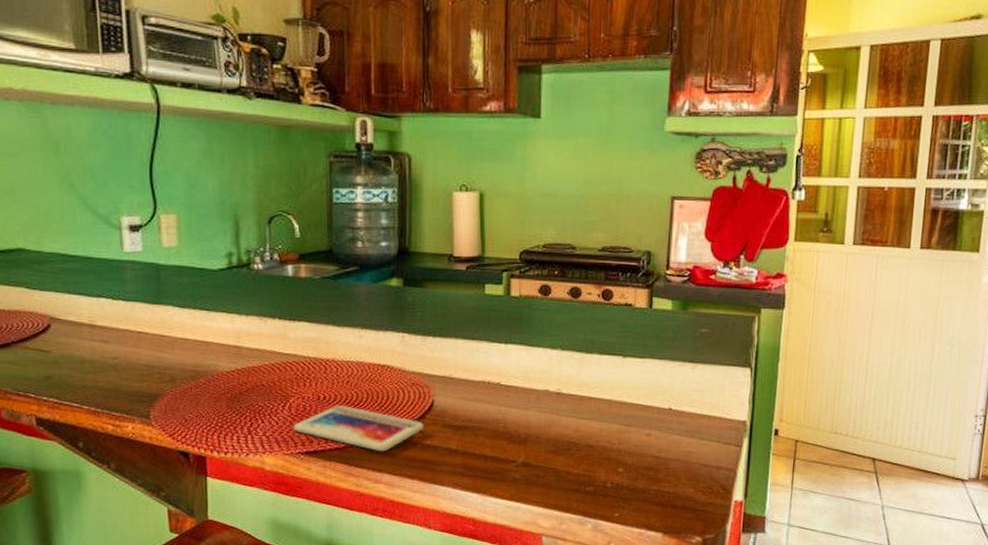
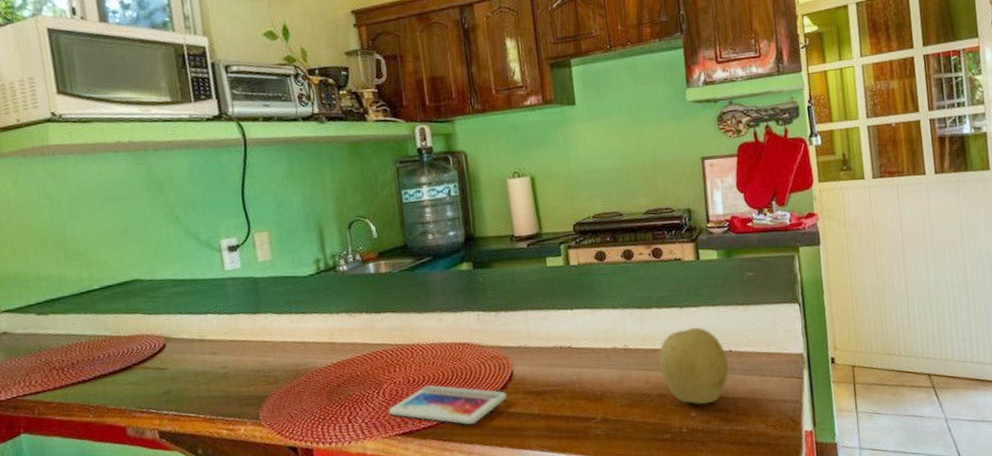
fruit: none [592,380,666,461] -> present [658,327,729,405]

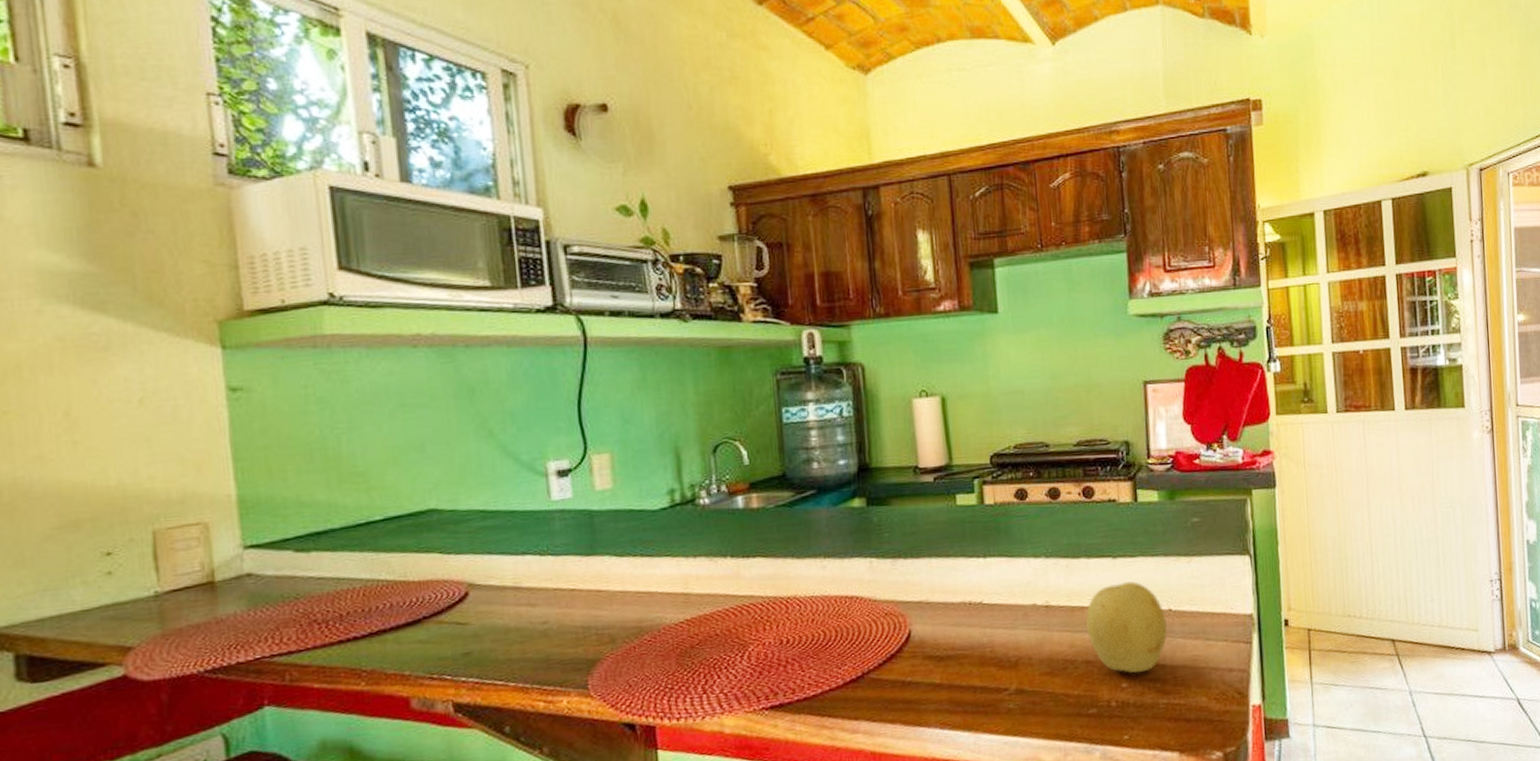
smartphone: present [388,385,507,425] -> none [754,647,902,697]

